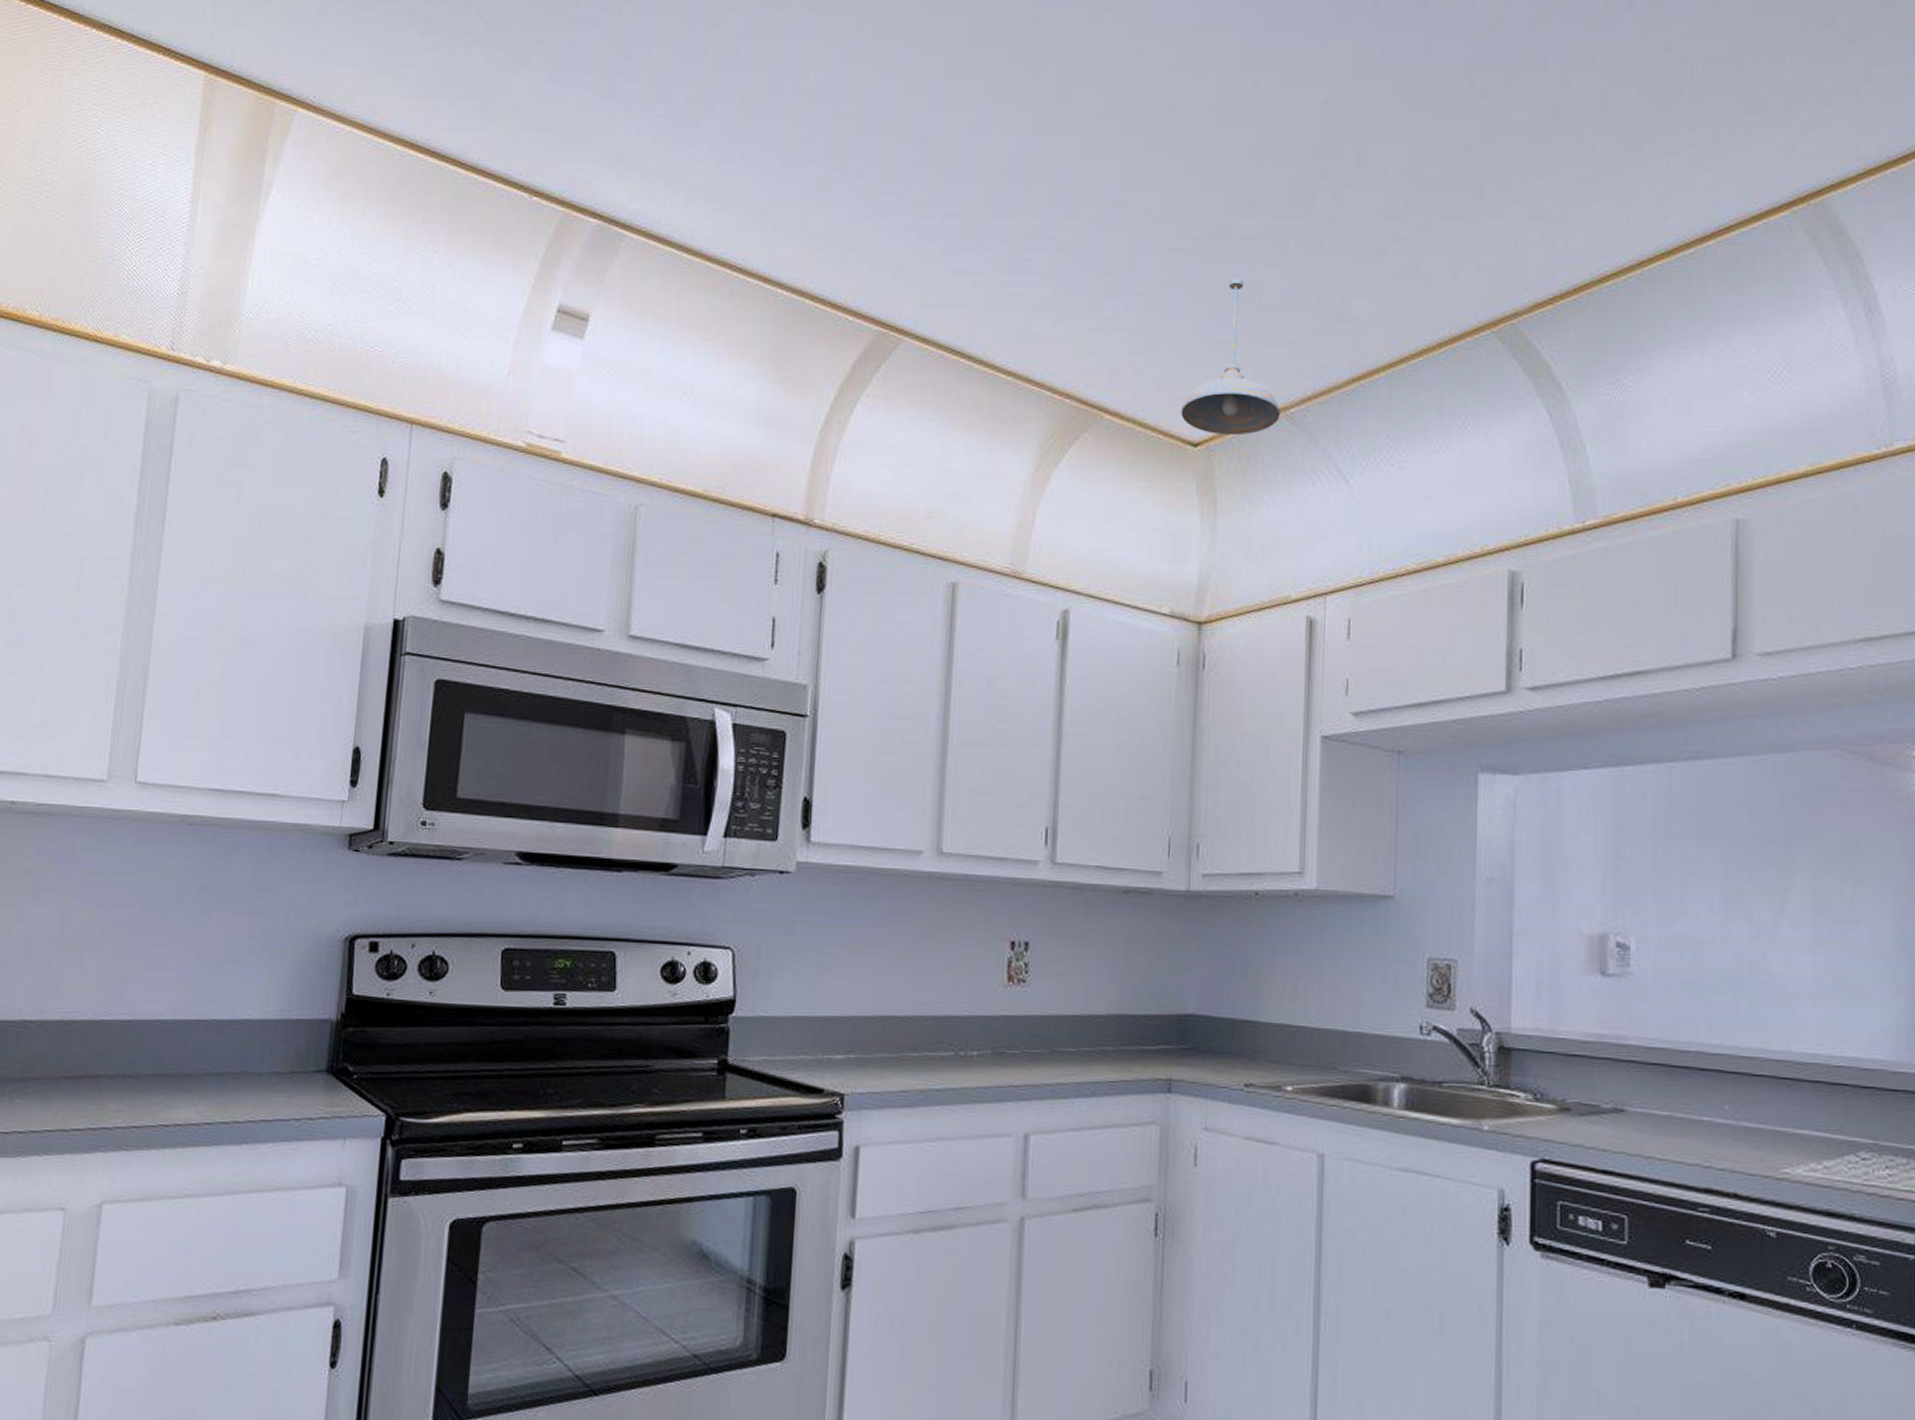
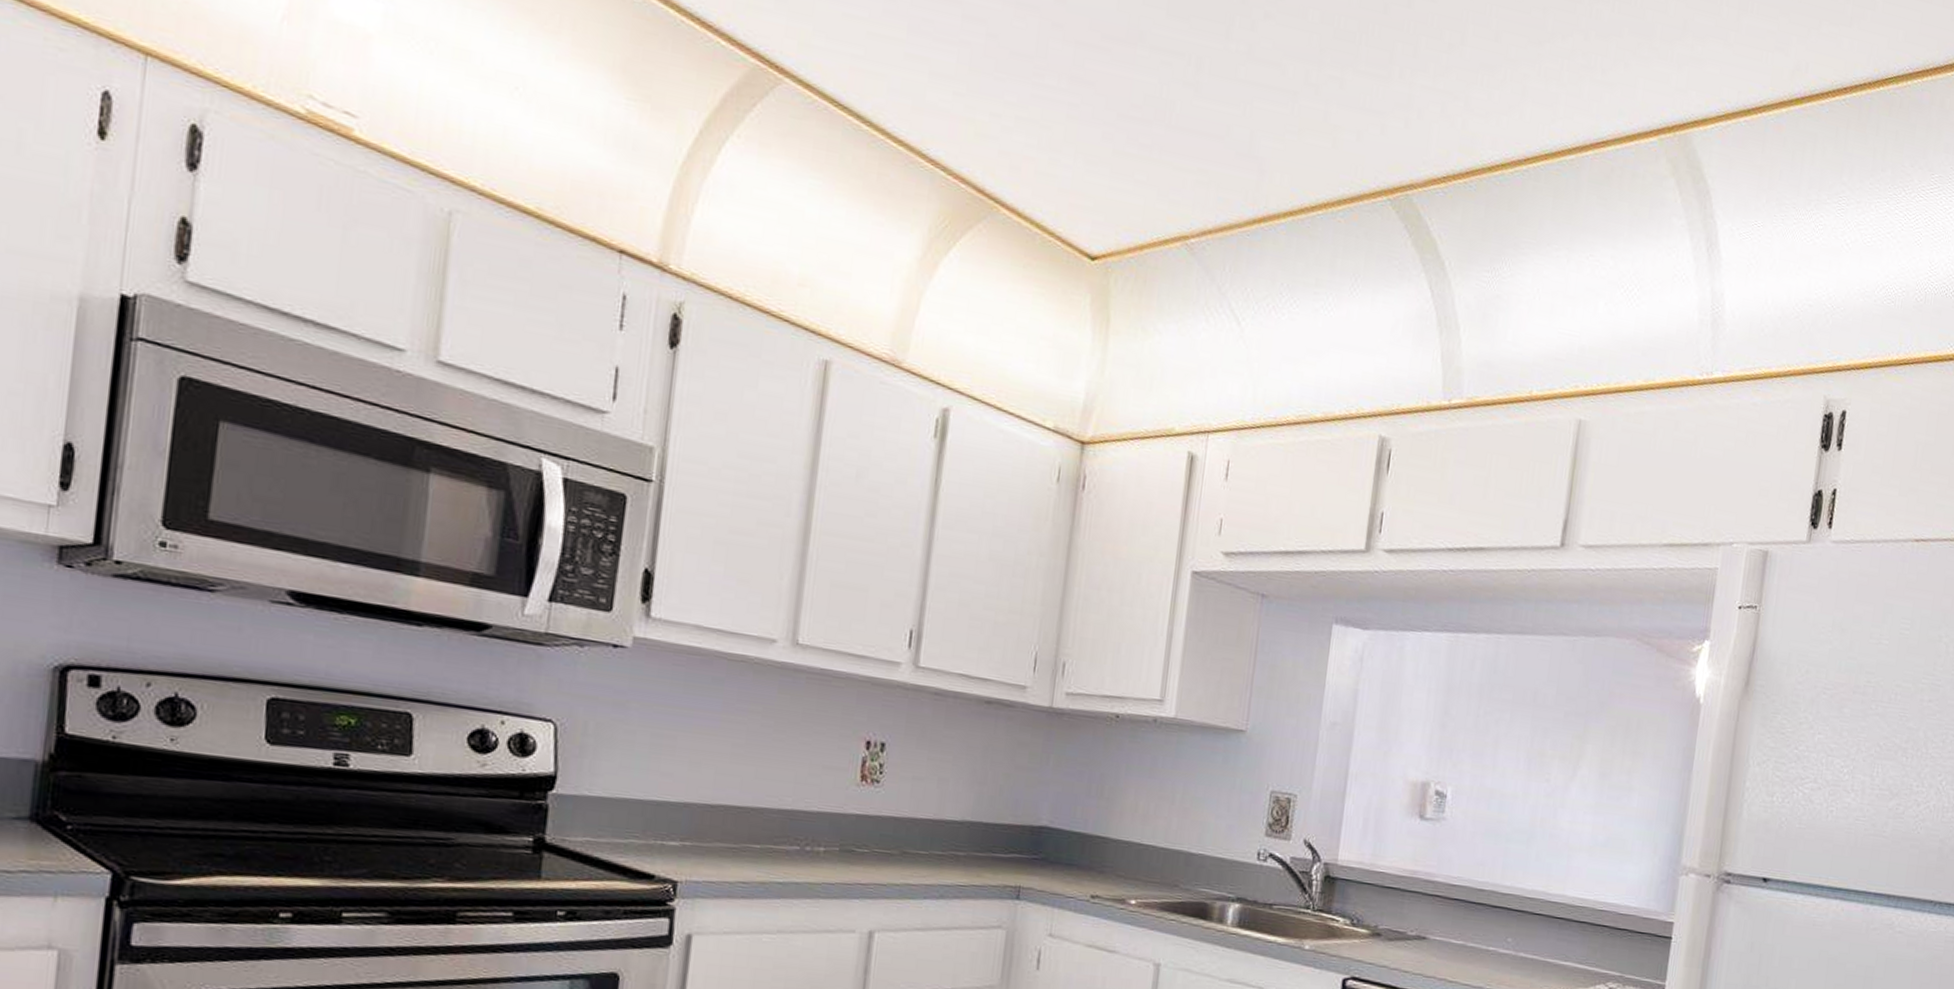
pendant light: present [1181,278,1281,436] -> none [1080,89,1181,258]

